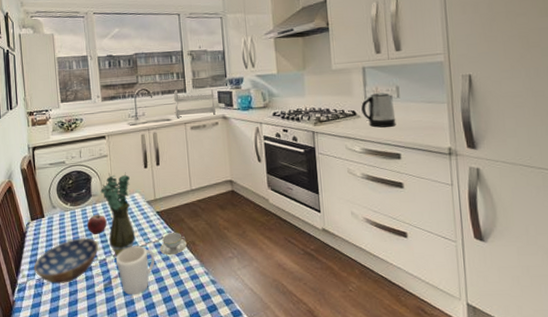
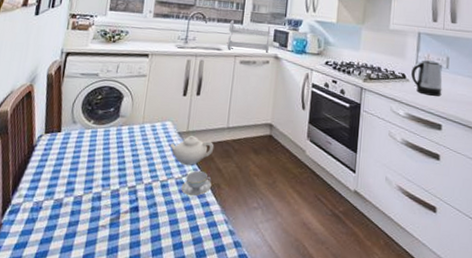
bowl: present [33,238,99,284] -> none [34,161,115,211]
fruit: present [86,214,107,235] -> none [106,137,130,161]
vase: present [100,172,136,256] -> none [127,95,165,188]
mug: present [116,246,155,296] -> none [130,179,174,237]
teapot: none [142,201,183,230] -> present [170,135,215,166]

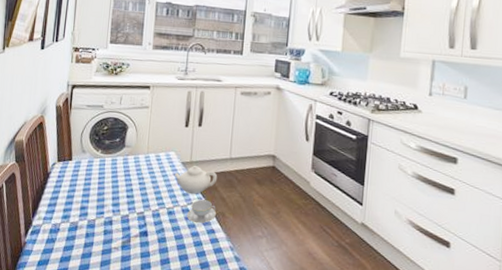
dish rack: present [227,20,271,53] -> none [227,51,272,84]
kettle: present [411,60,443,96] -> none [424,90,461,128]

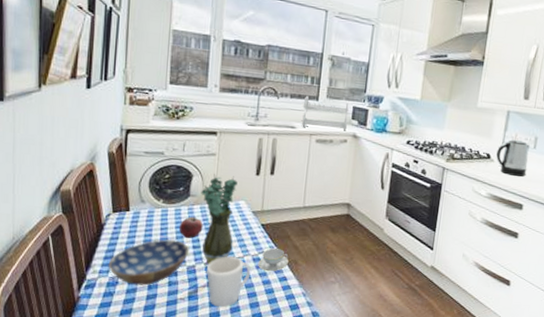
bowl: none [51,188,124,234] -> present [108,239,190,286]
fruit: none [114,166,137,189] -> present [178,216,203,239]
vase: none [135,126,168,214] -> present [201,174,238,264]
mug: none [139,206,181,259] -> present [207,256,251,308]
teapot: present [175,165,218,195] -> none [245,214,291,244]
dish rack: none [227,51,272,84] -> present [301,96,349,131]
kettle: none [424,90,461,128] -> present [496,140,531,177]

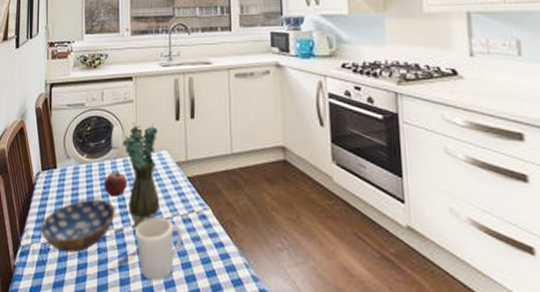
teacup: present [258,248,289,272] -> none [189,206,224,236]
dish rack: present [301,96,349,131] -> none [215,27,267,61]
kettle: present [496,140,531,177] -> none [465,47,517,95]

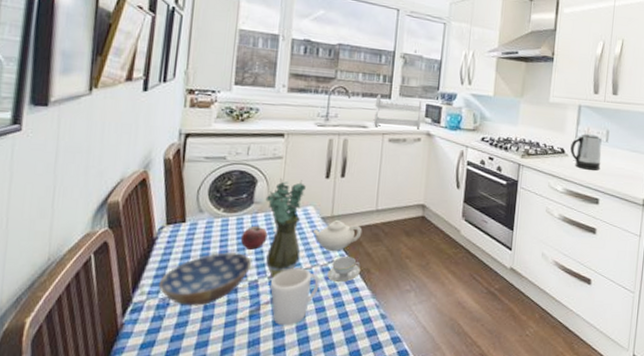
teapot: none [170,164,220,201] -> present [313,219,363,252]
teacup: none [189,206,224,236] -> present [327,256,361,283]
dish rack: none [215,27,267,61] -> present [373,95,422,130]
kettle: none [465,47,517,95] -> present [570,134,603,171]

